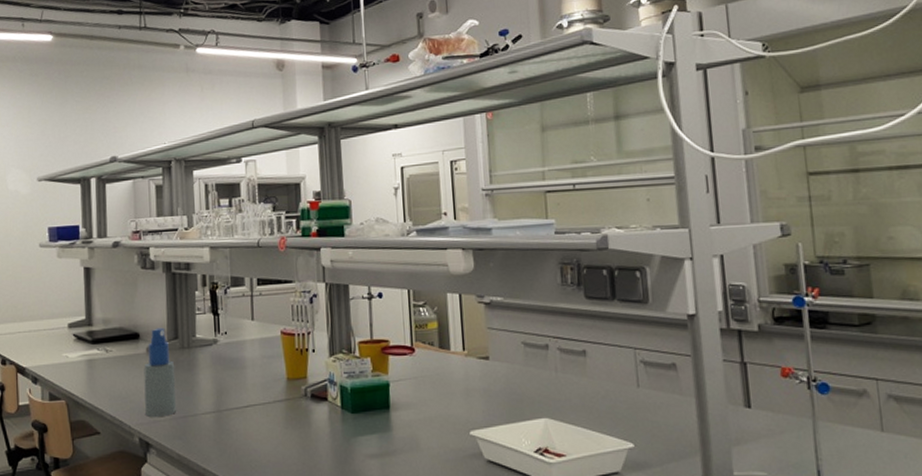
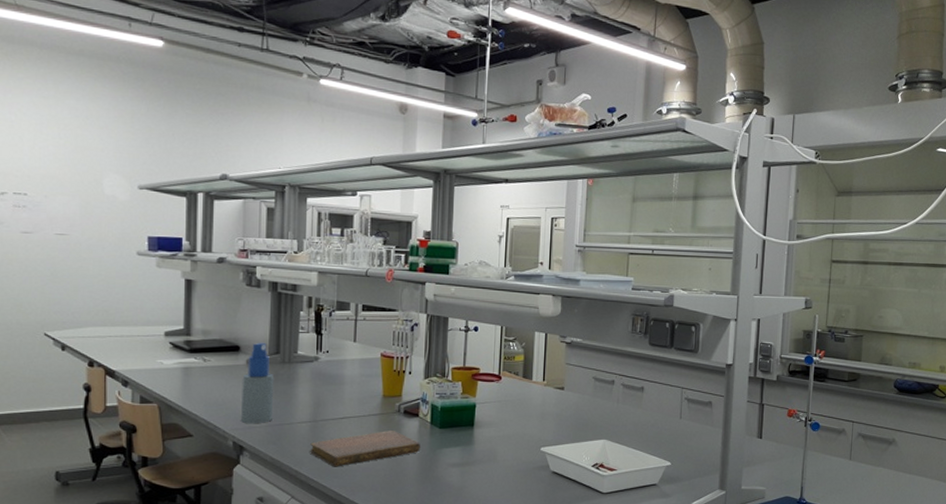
notebook: none [215,418,333,463] -> present [309,431,420,467]

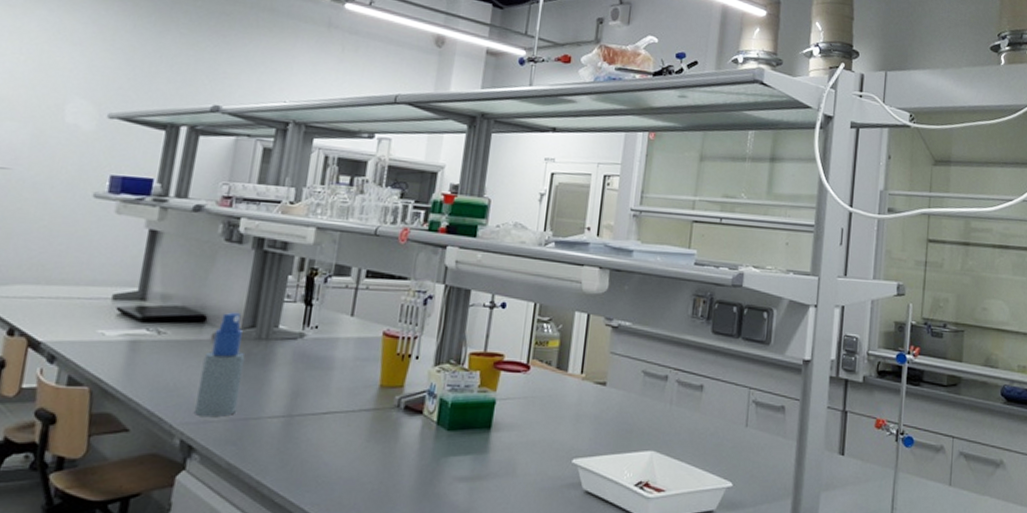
notebook: present [309,431,420,467] -> none [277,431,421,478]

